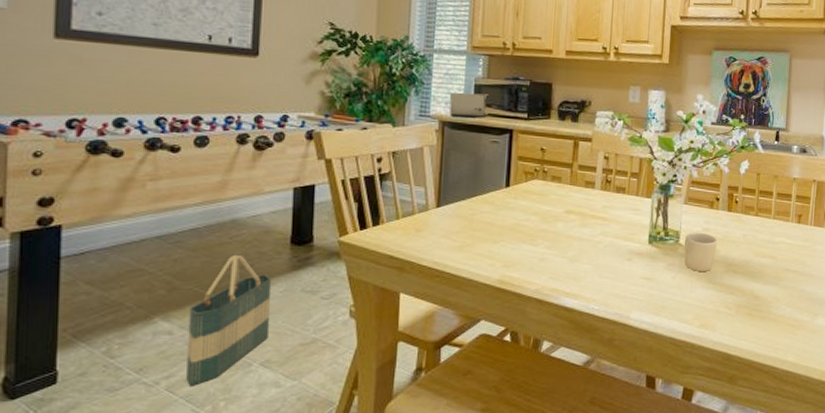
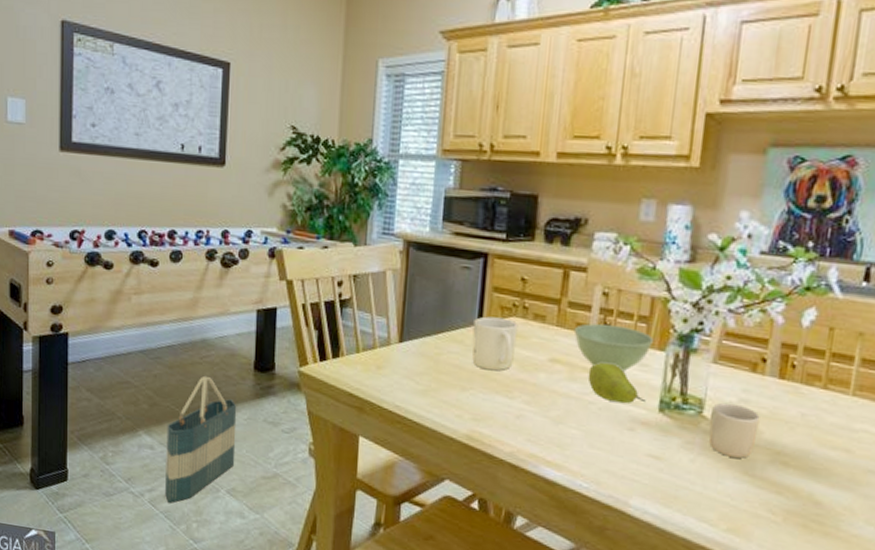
toaster: present [449,92,488,118] -> none [415,206,460,239]
mug: none [501,180,540,224] -> present [472,316,518,371]
bowl: none [583,180,643,217] -> present [574,323,655,372]
fruit: none [595,210,639,241] -> present [588,362,646,404]

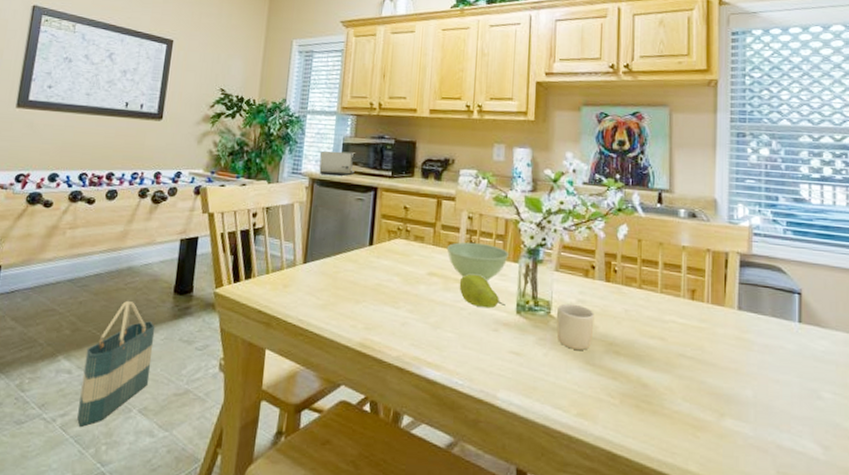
toaster: none [415,206,460,239] -> present [319,150,355,176]
mug: present [472,316,518,371] -> none [364,239,402,285]

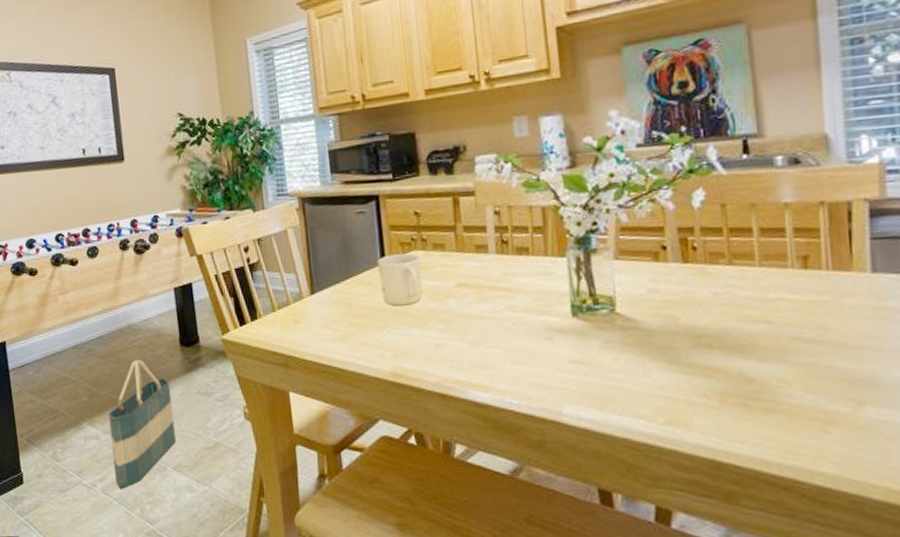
toaster: present [319,150,355,176] -> none [305,159,349,191]
mug: none [364,239,402,285] -> present [377,253,423,306]
bowl: present [446,242,510,282] -> none [473,240,553,285]
fruit: present [459,274,506,309] -> none [496,277,557,315]
cup: present [556,303,594,350] -> none [622,295,675,349]

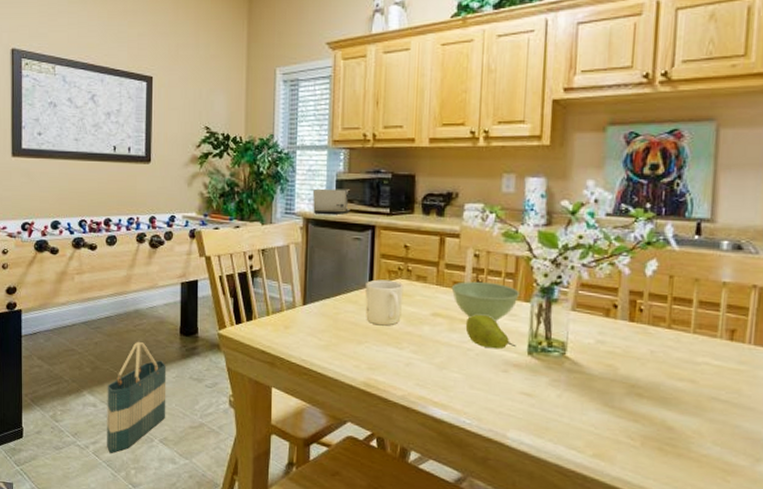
toaster: none [305,159,349,191] -> present [313,188,350,215]
bowl: none [473,240,553,285] -> present [451,281,521,322]
fruit: none [496,277,557,315] -> present [465,314,516,349]

